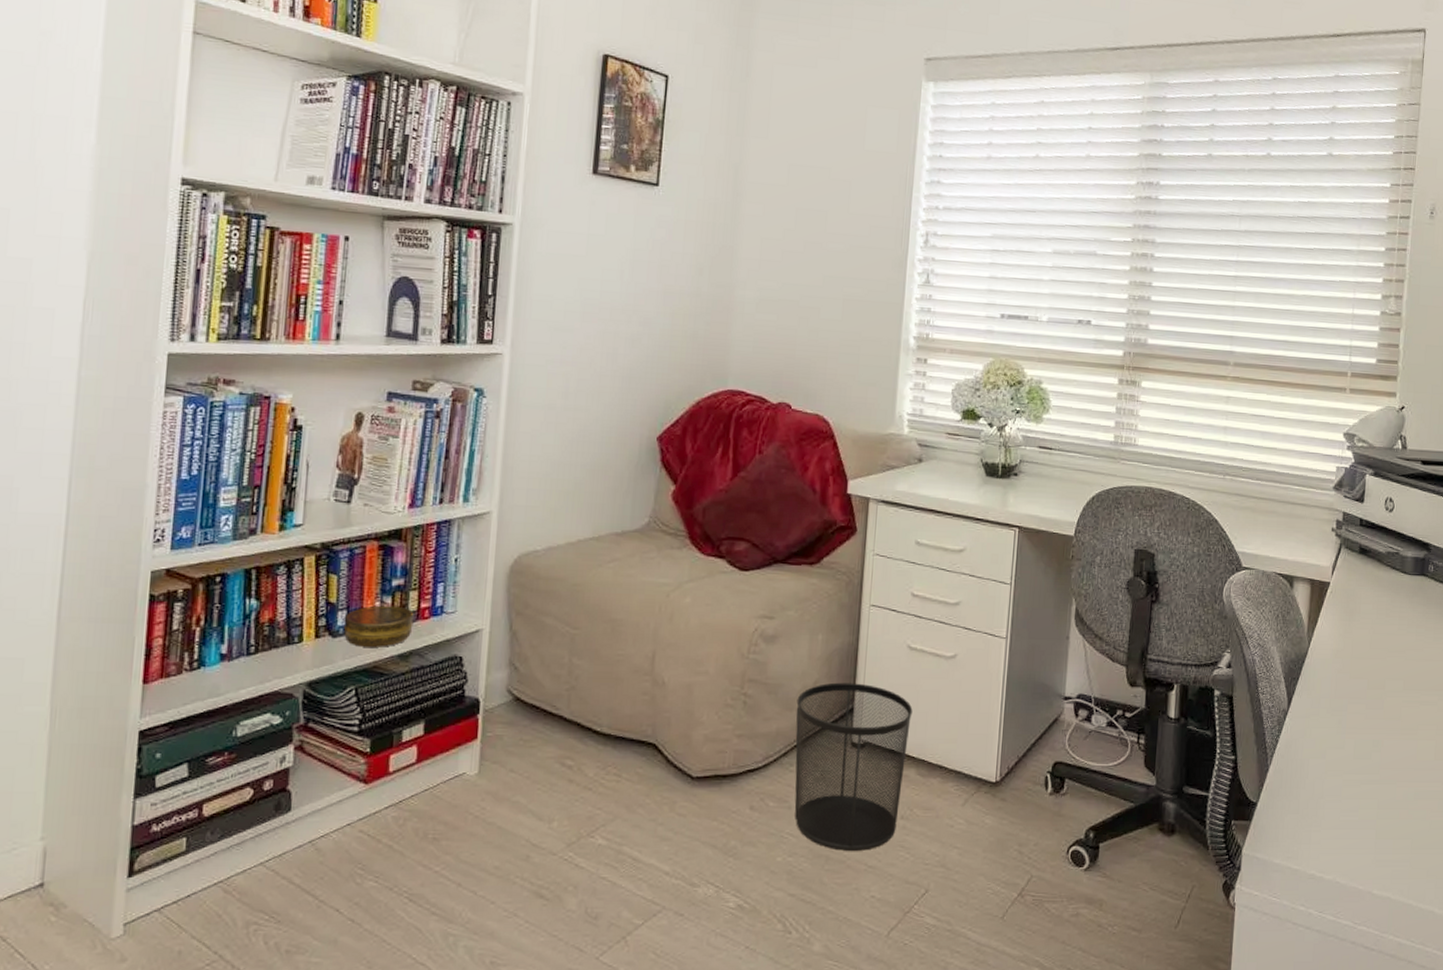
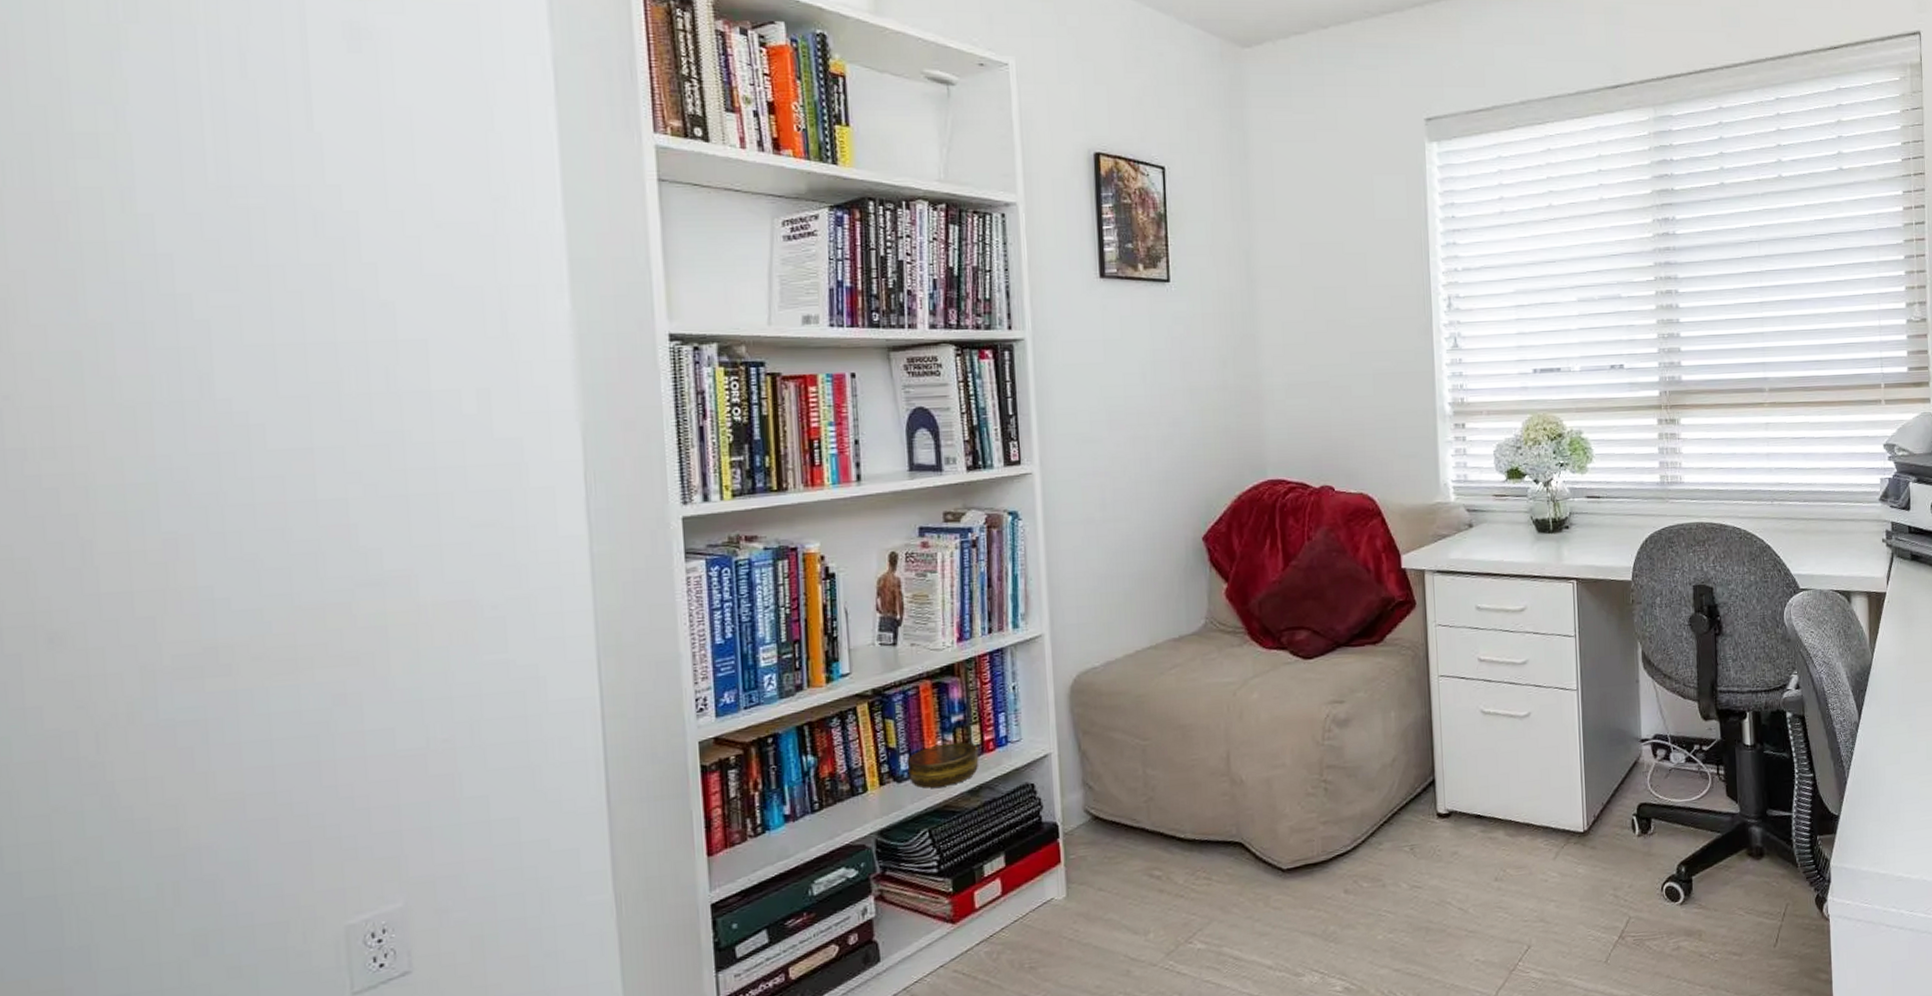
waste bin: present [794,682,913,851] -> none [1377,754,1494,920]

